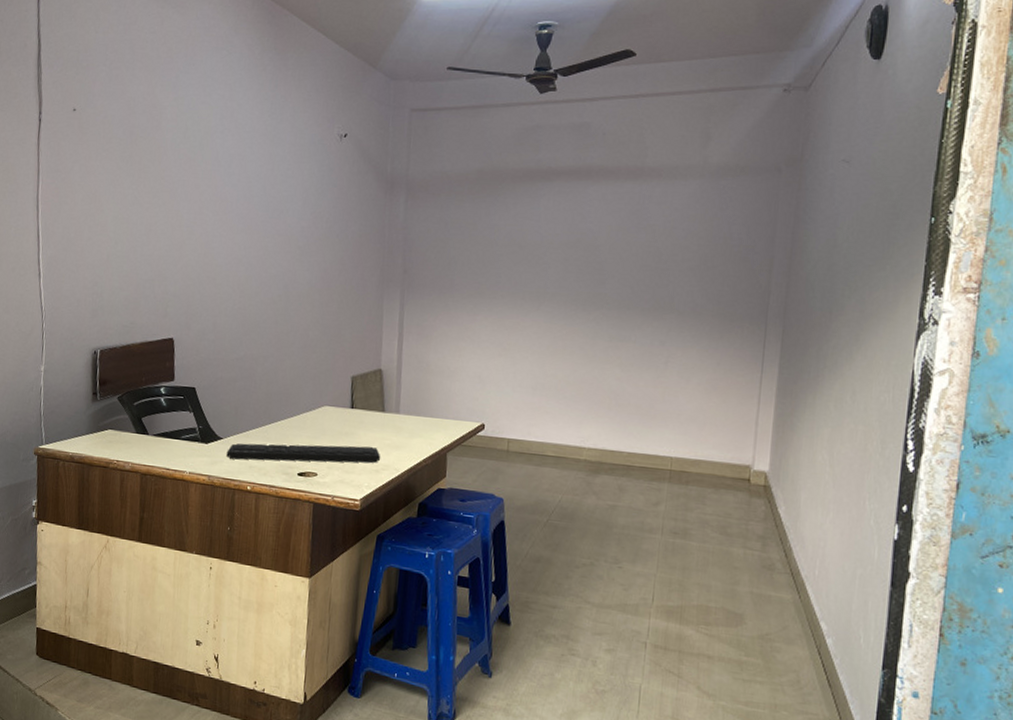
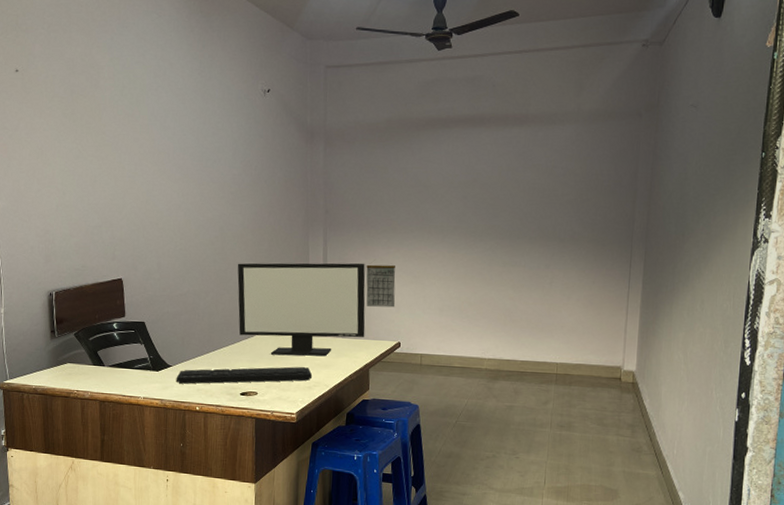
computer monitor: none [299,326,447,436] -> present [237,263,366,357]
calendar: none [446,333,482,384] -> present [366,264,396,308]

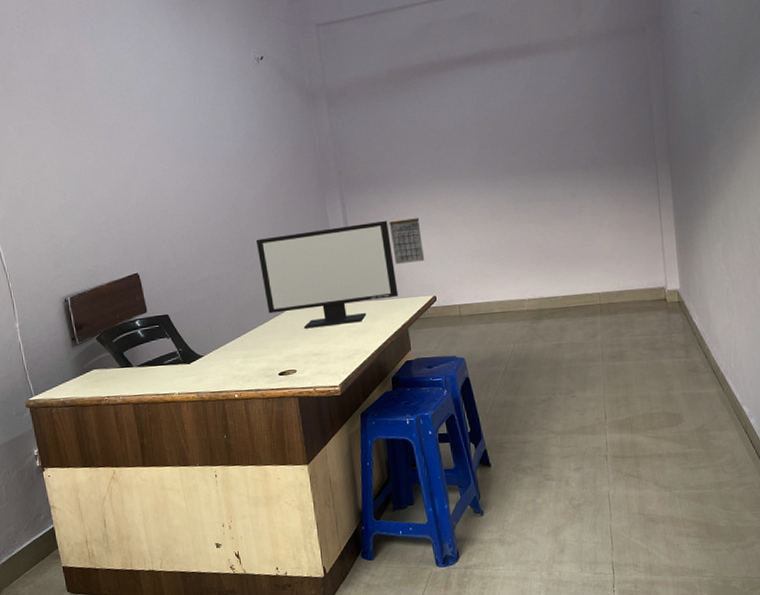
keyboard: present [176,366,313,384] -> none [209,336,351,373]

